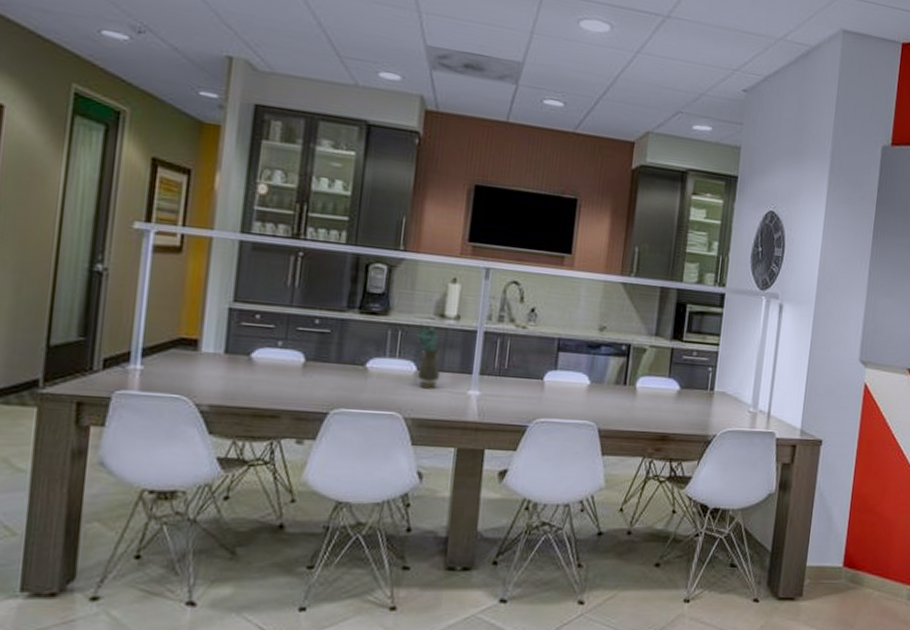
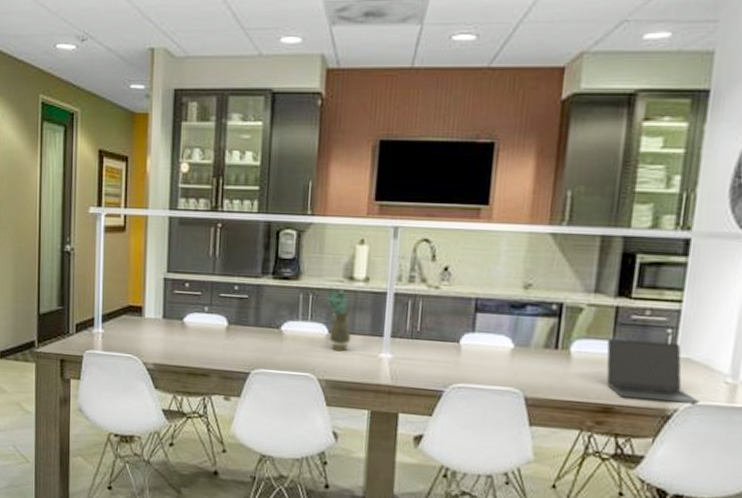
laptop: none [663,376,732,430] -> present [606,339,700,404]

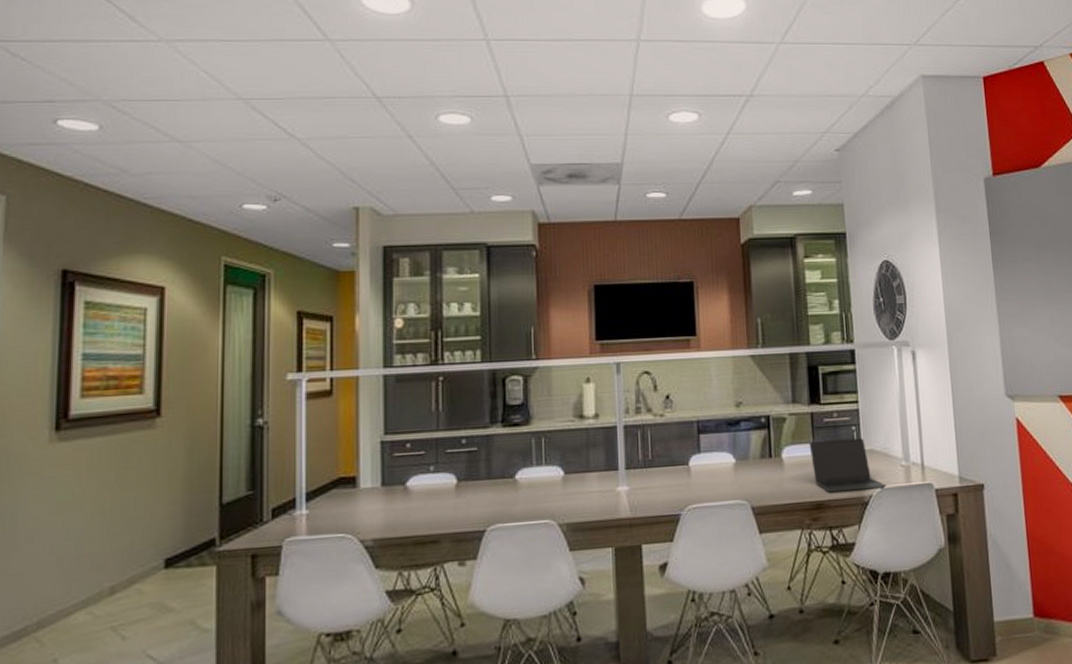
vase: present [326,287,351,352] -> none [559,427,588,492]

